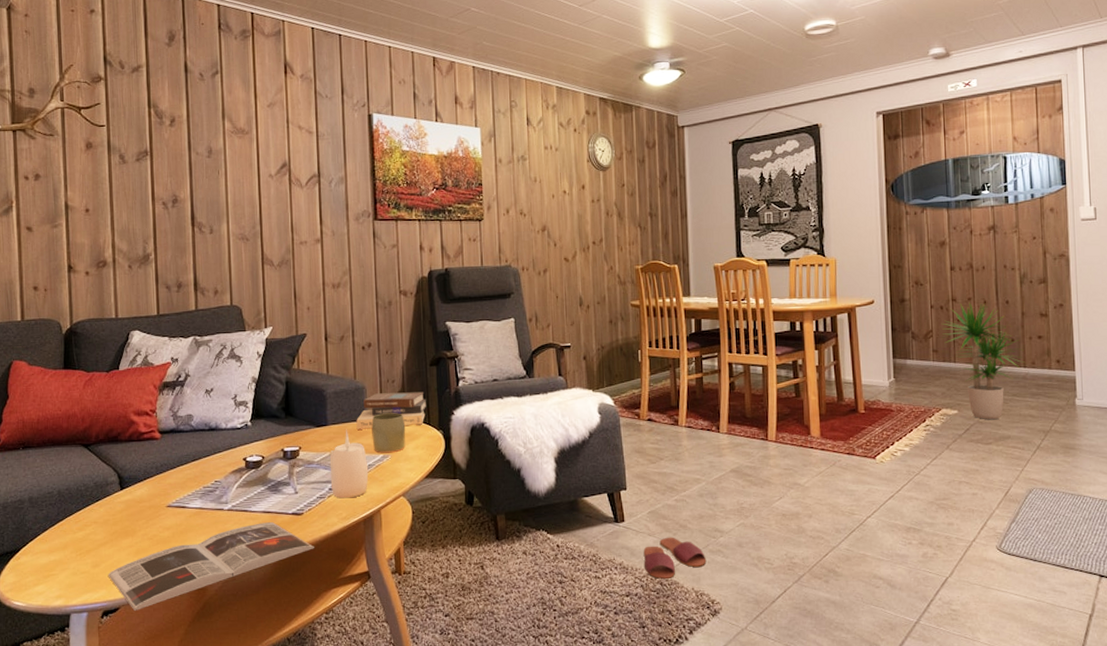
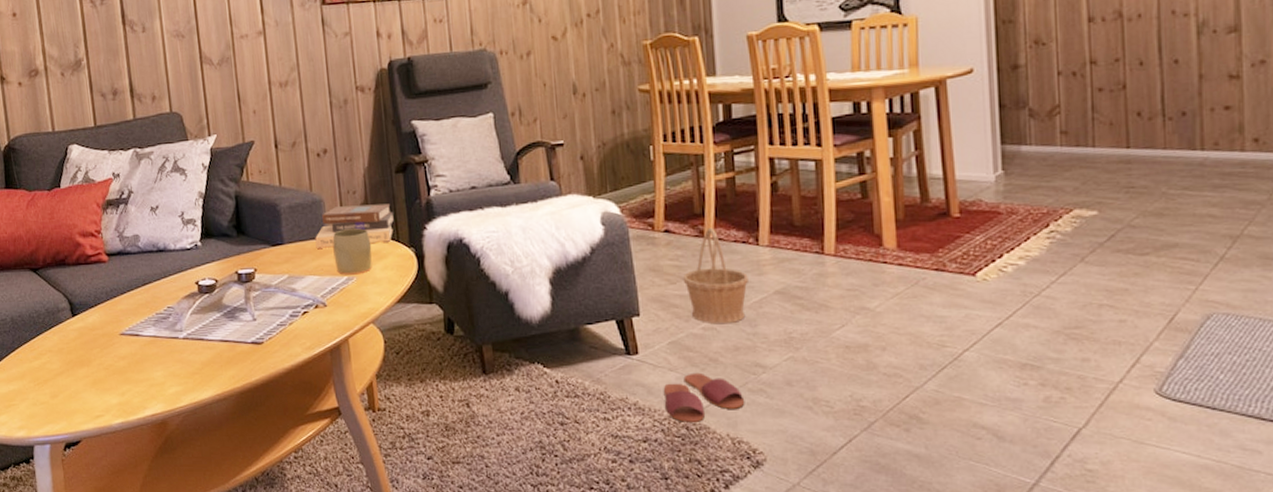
magazine: present [107,522,315,612] -> none [66,352,279,445]
candle: present [329,429,369,499] -> none [288,248,333,326]
basket: none [661,417,711,497] -> present [682,227,748,324]
potted plant: present [942,302,1026,419] -> none [1075,65,1204,222]

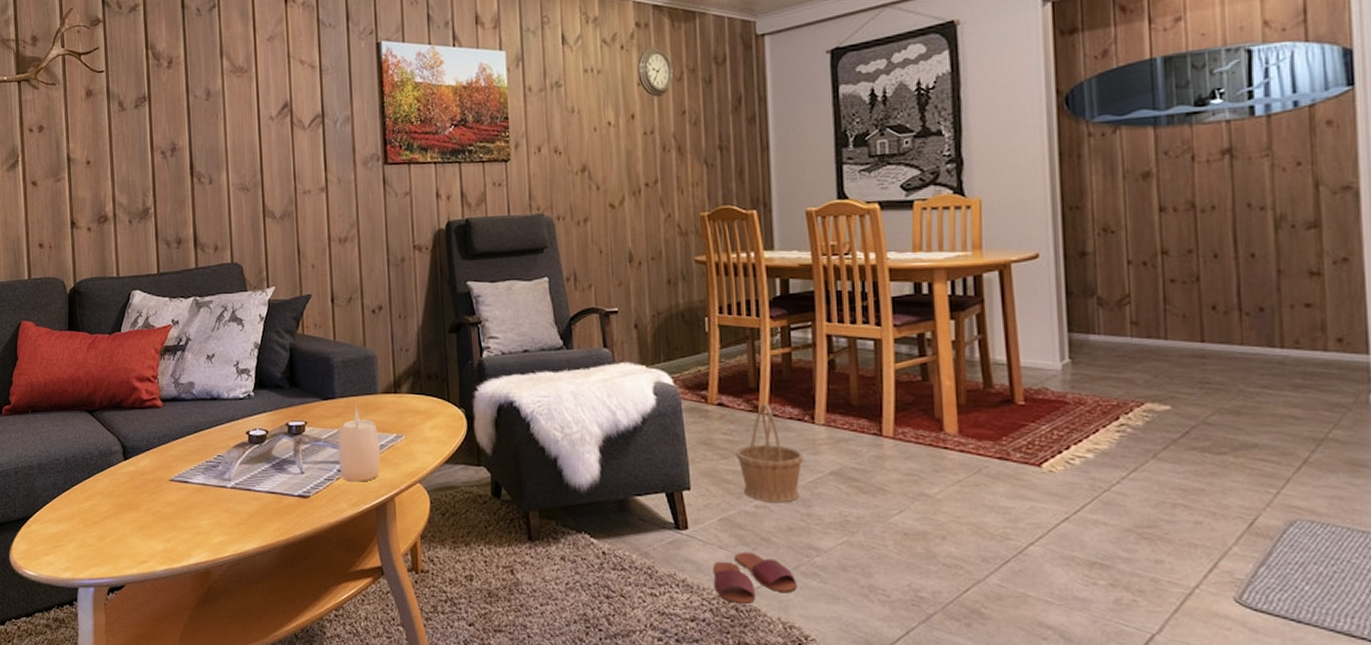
candle: none [288,248,333,326] -> present [337,403,381,482]
books: present [315,203,395,248] -> none [366,363,446,404]
mug: present [332,228,372,275] -> none [383,386,422,433]

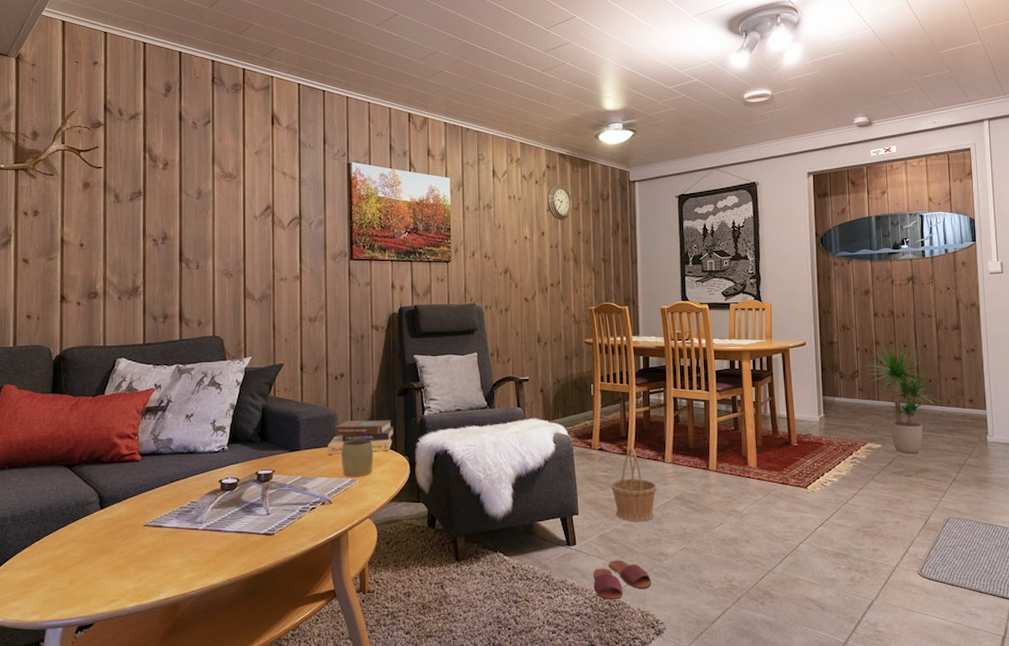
candle: present [337,403,381,482] -> none [301,454,338,520]
books: none [366,363,446,404] -> present [327,420,394,455]
mug: none [383,386,422,433] -> present [342,439,374,478]
potted plant: none [1145,256,1284,419] -> present [867,346,942,453]

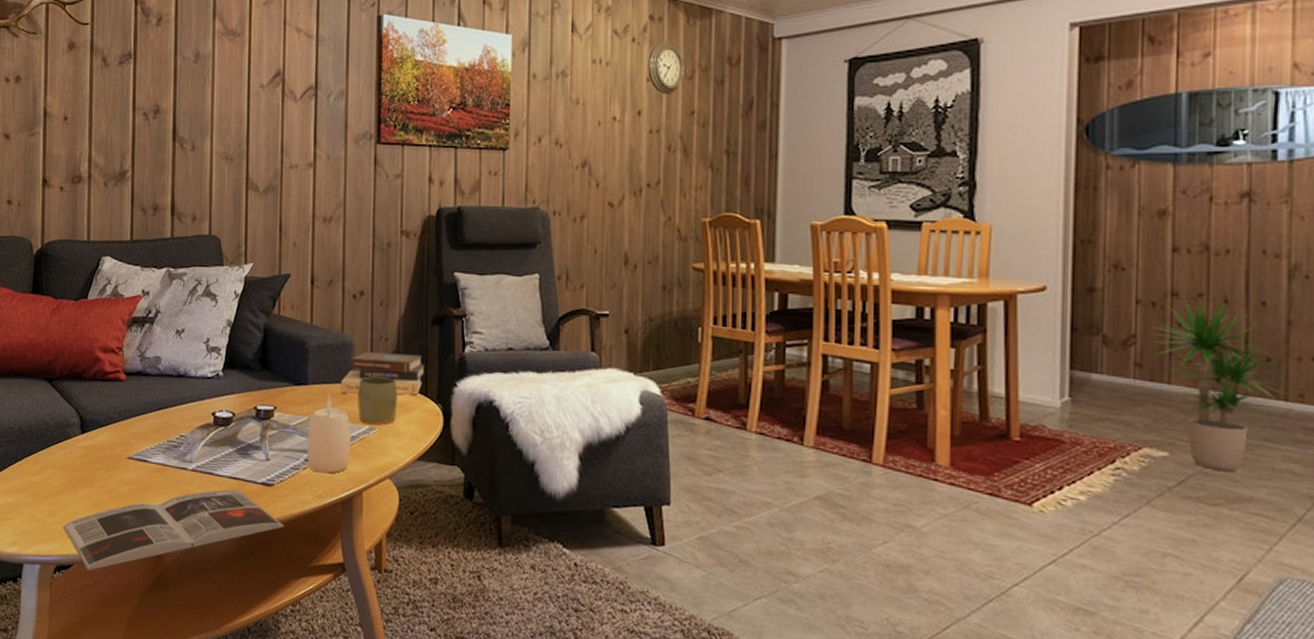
magazine: none [84,542,285,627] -> present [63,489,285,572]
candle: none [301,454,338,520] -> present [307,391,351,474]
slippers: present [594,559,652,600] -> none [688,572,773,628]
basket: present [610,447,657,522] -> none [719,420,789,525]

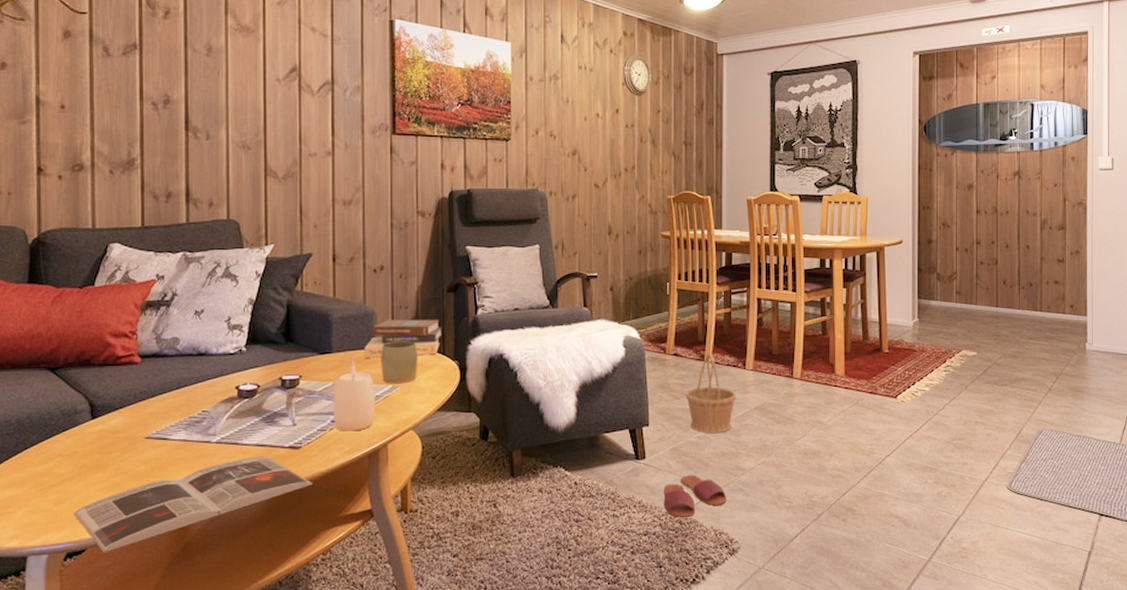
slippers: none [688,572,773,628] -> present [664,474,727,518]
basket: none [719,420,789,525] -> present [685,353,736,434]
potted plant: present [1152,299,1289,471] -> none [966,246,1042,361]

